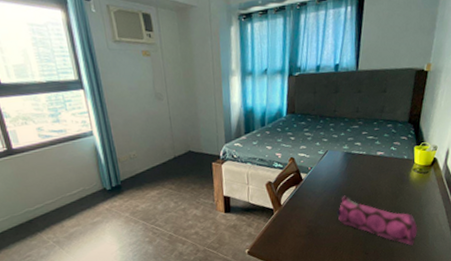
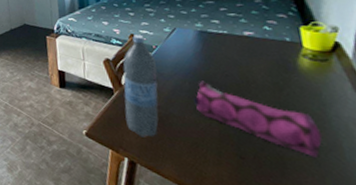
water bottle: none [282,157,311,249] -> present [122,35,159,137]

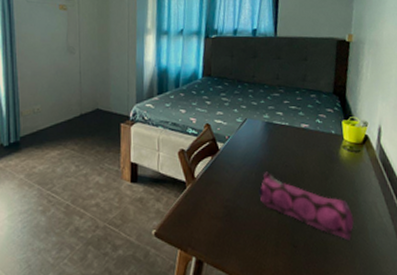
water bottle: present [122,35,159,137] -> none [195,124,228,233]

